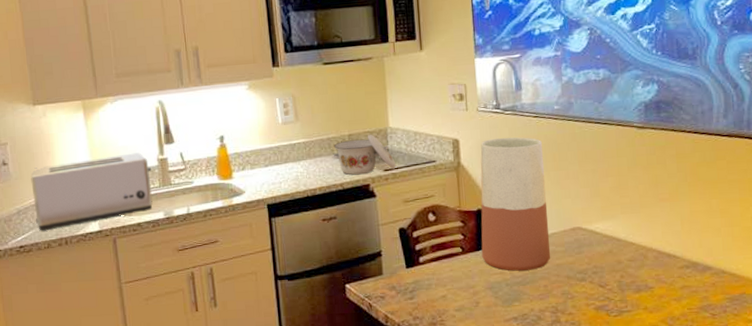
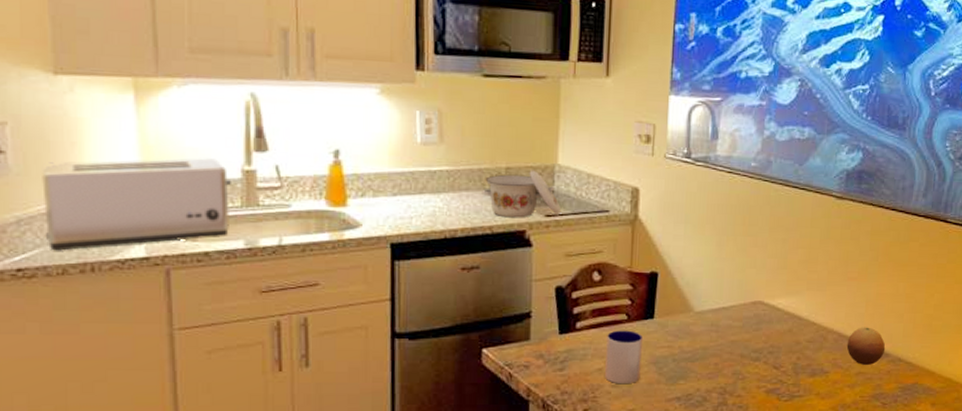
mug: none [446,261,479,309] -> present [604,330,642,385]
vase: present [480,137,551,271] -> none [649,191,732,346]
fruit: none [667,243,707,279] -> present [846,327,886,365]

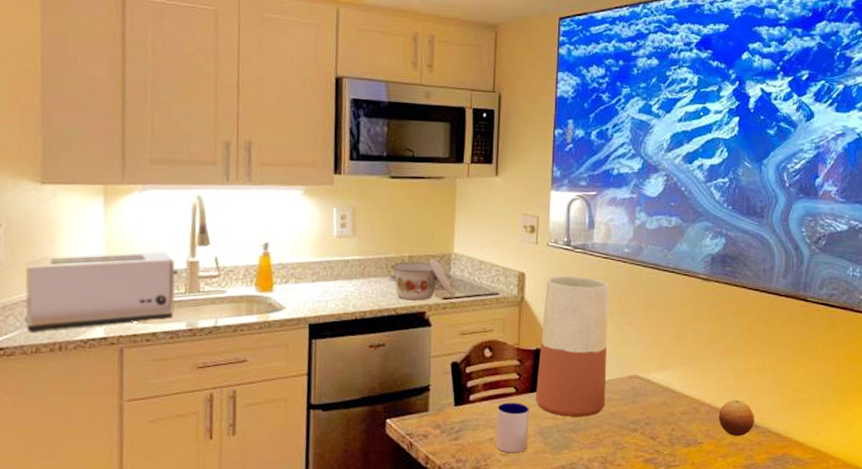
vase: none [649,191,732,346] -> present [536,275,609,417]

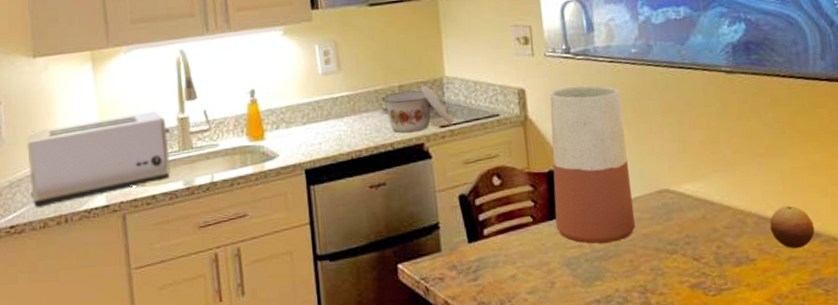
mug: present [495,402,529,453] -> none [515,232,555,291]

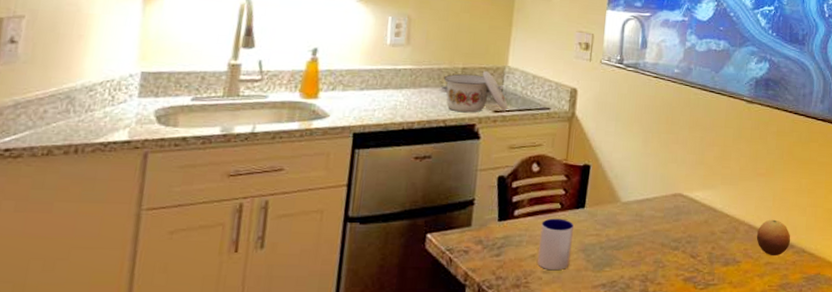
toaster: present [27,111,171,206] -> none [38,52,218,132]
mug: none [515,232,555,291] -> present [536,218,574,271]
vase: present [550,85,636,244] -> none [580,93,658,234]

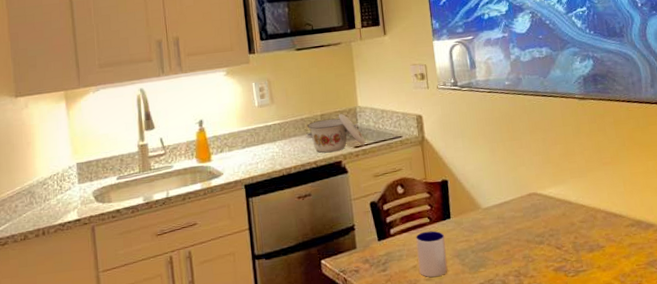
fruit: present [756,219,791,255] -> none [614,203,650,237]

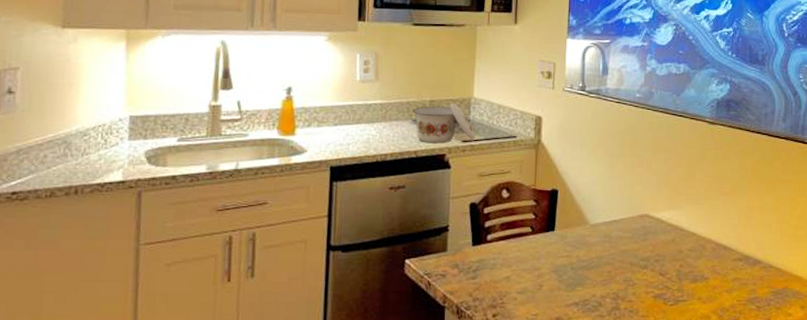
mug: present [416,230,448,278] -> none [511,241,545,291]

